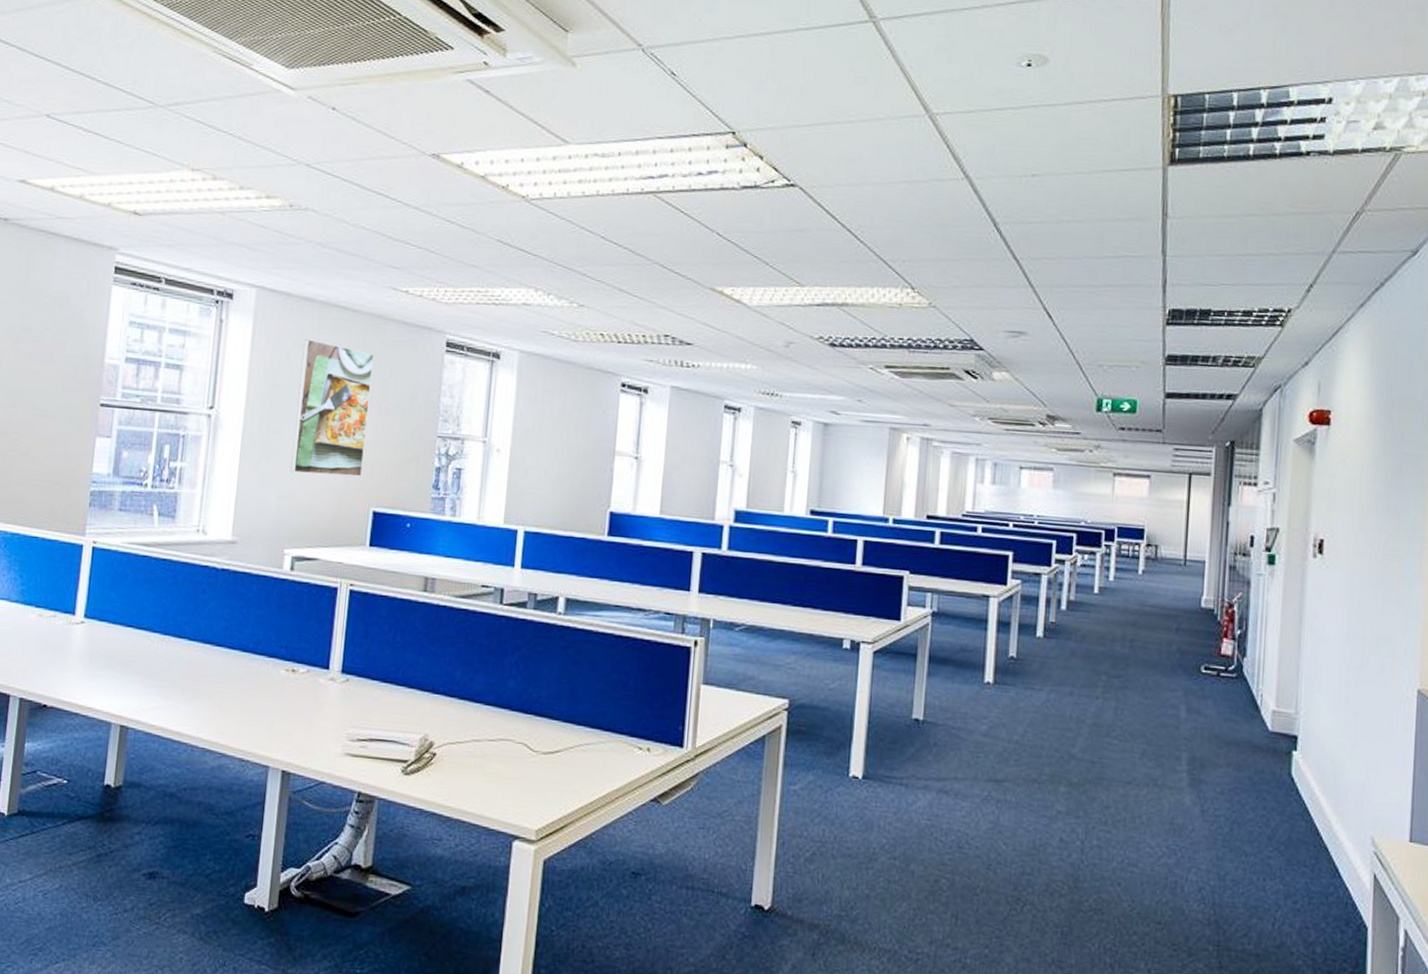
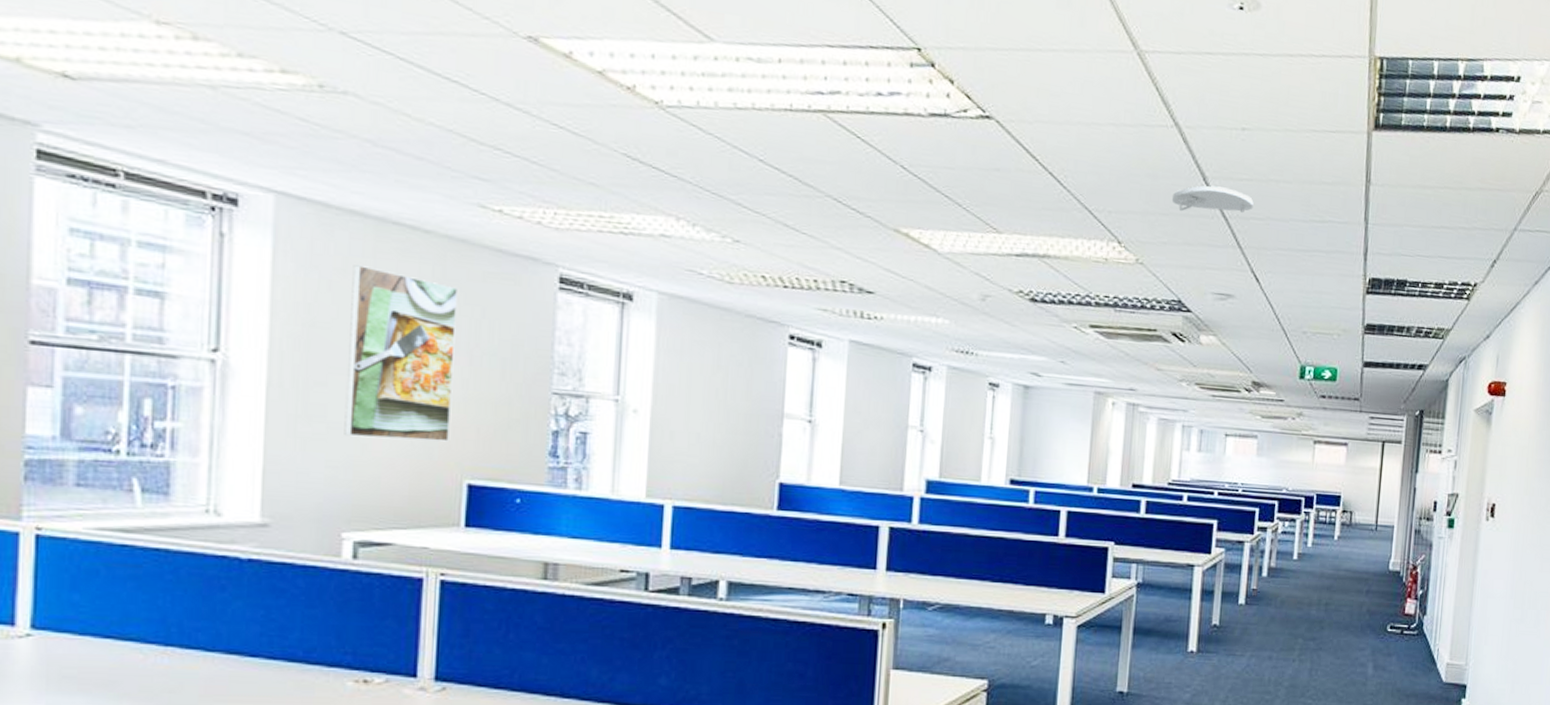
smoke detector: none [963,230,1045,257] -> present [1171,185,1254,214]

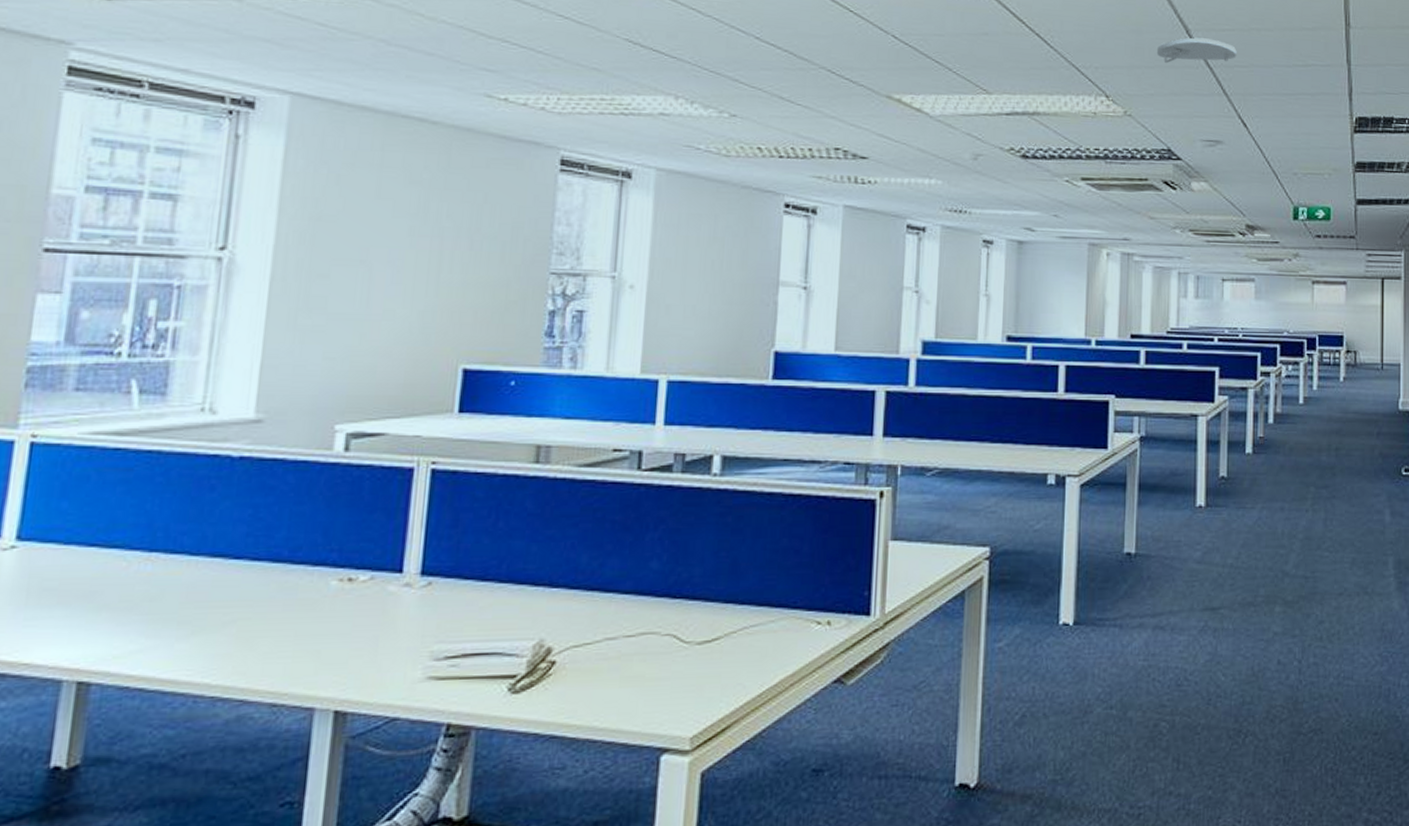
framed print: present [344,265,458,442] -> none [343,158,461,327]

